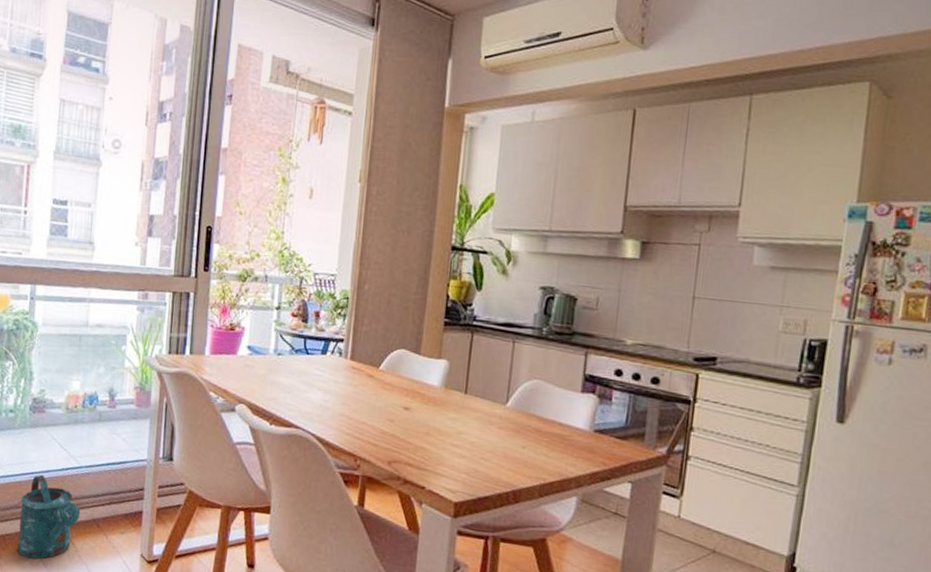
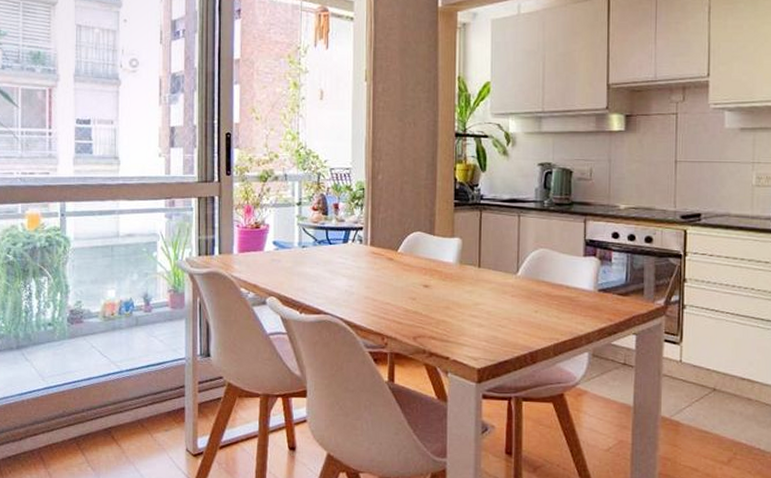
watering can: present [17,474,81,560] -> none [65,382,125,465]

